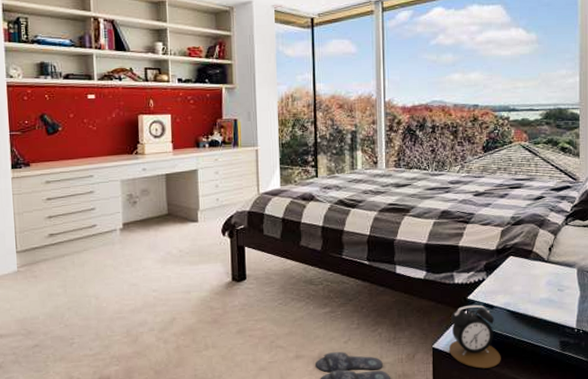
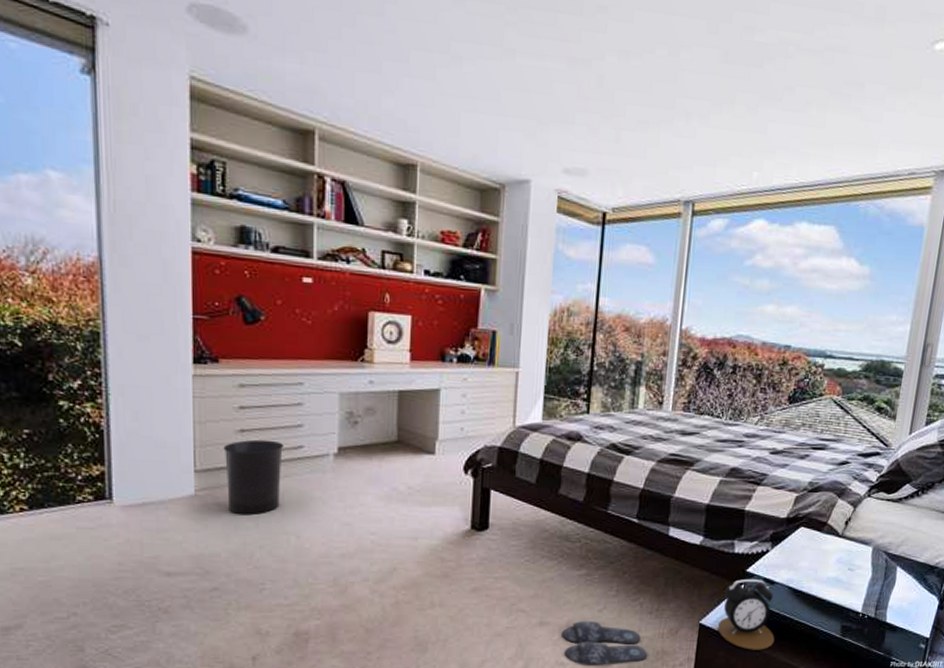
waste bin: none [37,222,82,284] -> present [223,439,285,515]

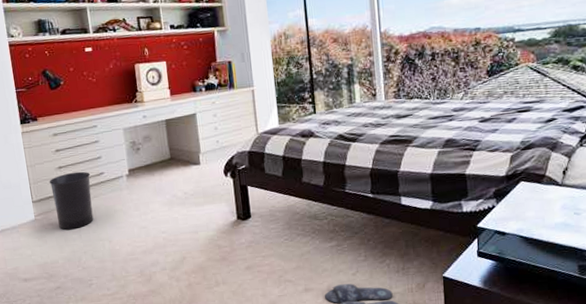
alarm clock: present [717,578,775,650] -> none [459,232,516,296]

